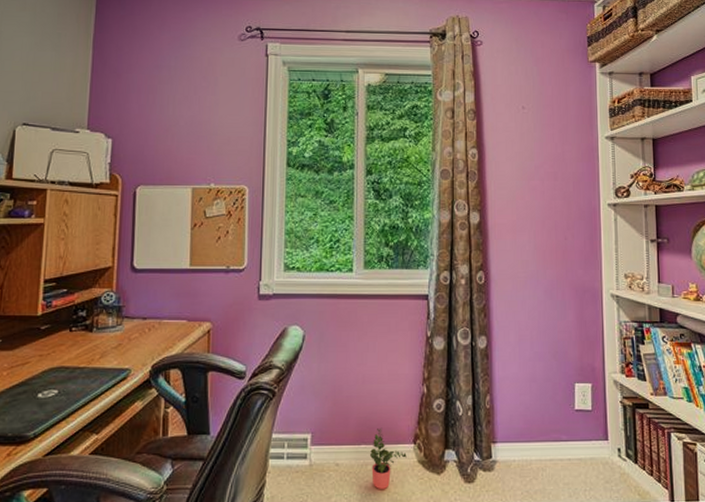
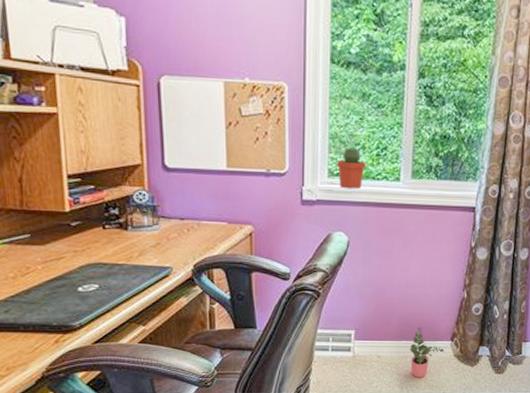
succulent plant: none [293,242,320,282] -> present [337,148,366,190]

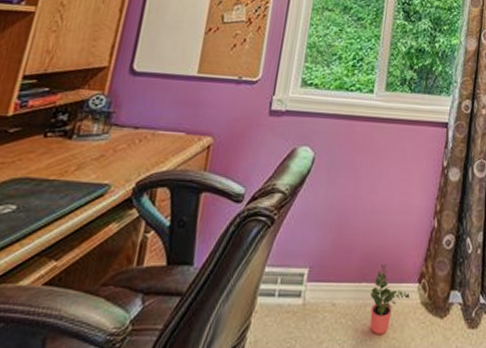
succulent plant: present [337,148,366,190] -> none [311,57,341,101]

